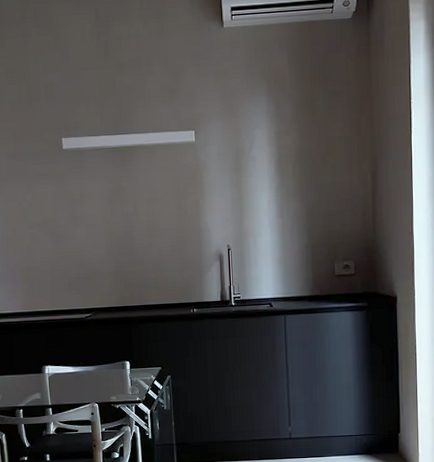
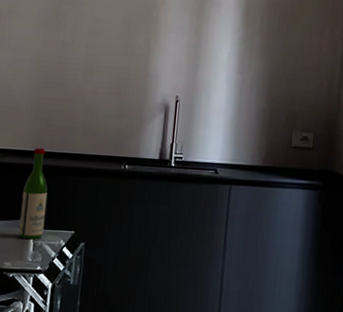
wine bottle: none [116,304,137,378] -> present [18,148,48,240]

